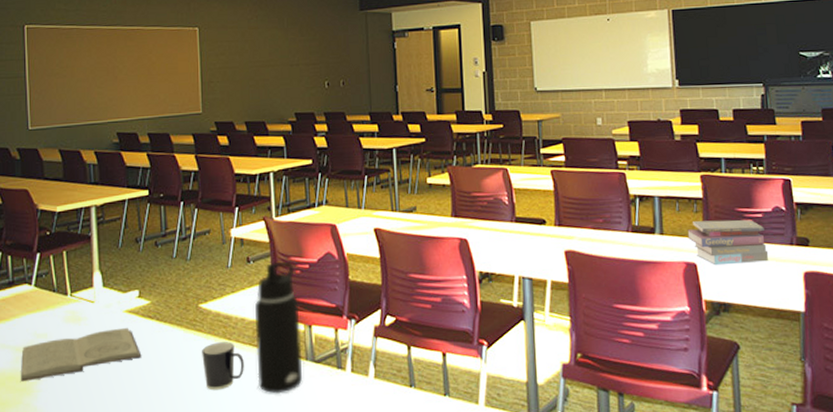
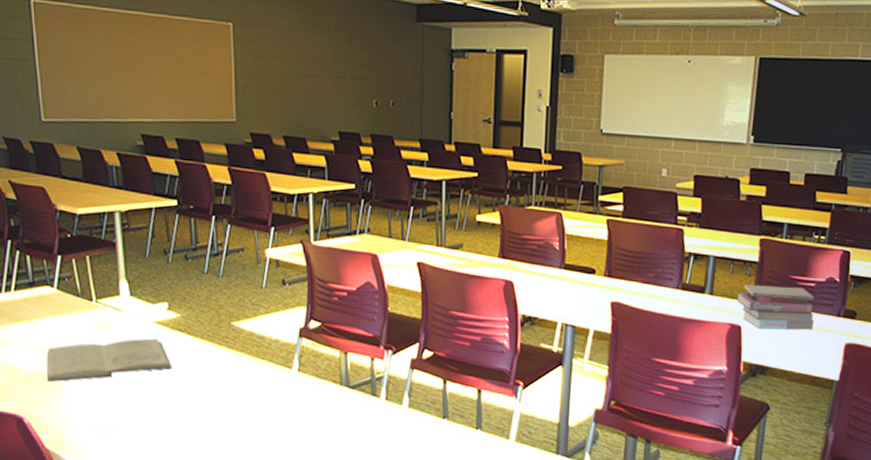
mug: present [202,342,244,391] -> none [234,361,277,406]
water bottle: present [254,261,302,394] -> none [289,286,337,414]

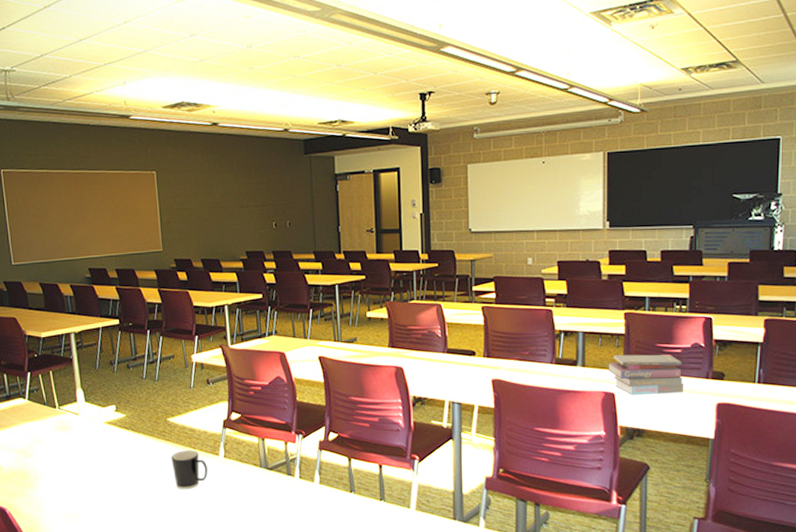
book: present [46,338,172,382] -> none [22,436,121,477]
mug: none [234,361,277,406] -> present [171,450,208,490]

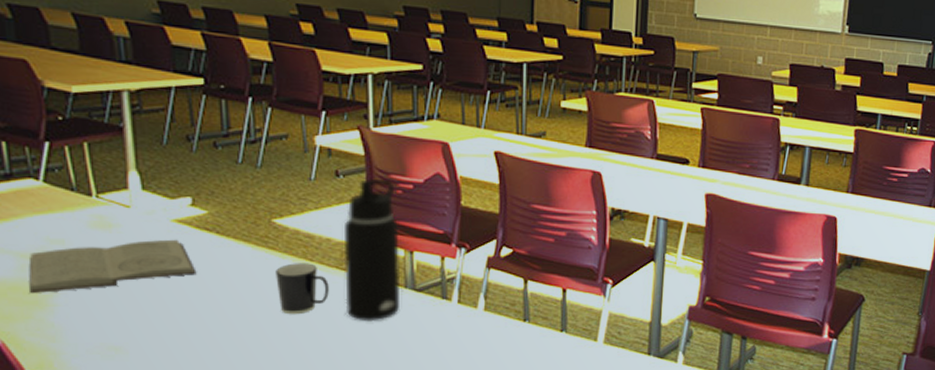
book: none [22,436,121,477] -> present [28,239,197,293]
water bottle: none [214,384,257,494] -> present [343,178,401,322]
books: present [608,354,684,396] -> none [832,175,907,221]

